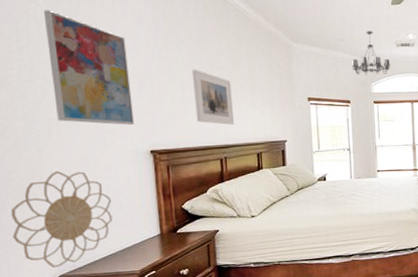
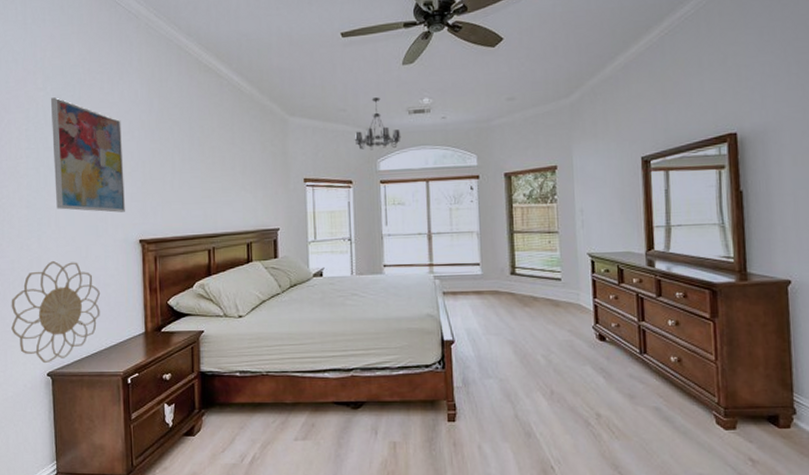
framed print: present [192,69,234,125] -> none [184,150,223,211]

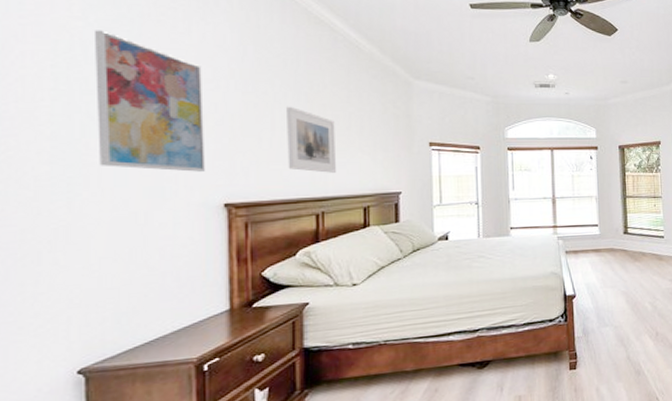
decorative wall piece: present [11,260,101,364] -> none [17,229,166,359]
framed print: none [184,150,223,211] -> present [287,106,336,173]
chandelier: present [354,97,401,150] -> none [482,69,528,119]

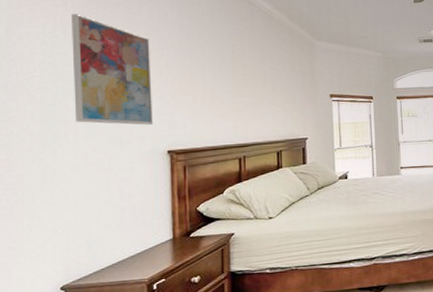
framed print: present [287,106,336,173] -> none [215,68,254,123]

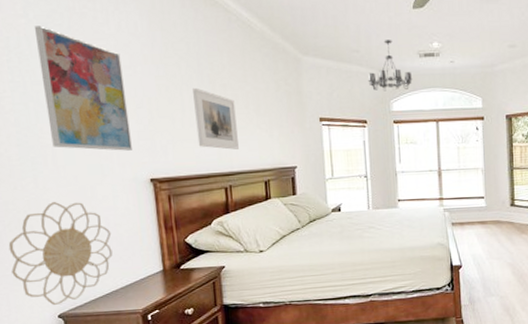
decorative wall piece: none [18,173,124,278] -> present [8,201,113,306]
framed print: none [215,68,254,123] -> present [193,87,239,150]
chandelier: none [374,28,414,71] -> present [368,40,413,91]

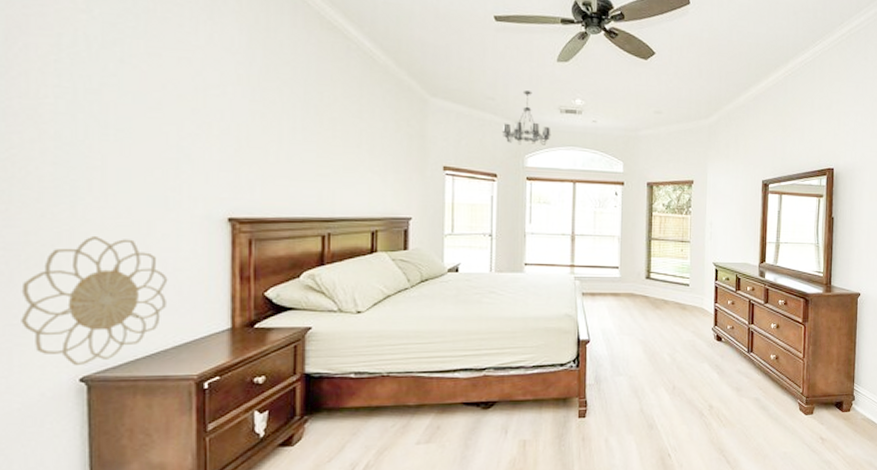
wall art: present [34,25,132,151] -> none [98,24,209,183]
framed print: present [193,87,239,150] -> none [294,118,345,193]

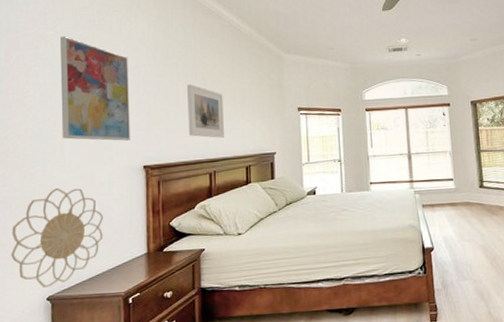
wall art: none [98,24,209,183] -> present [59,36,130,141]
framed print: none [294,118,345,193] -> present [187,84,224,138]
chandelier: present [502,90,551,145] -> none [342,38,383,83]

